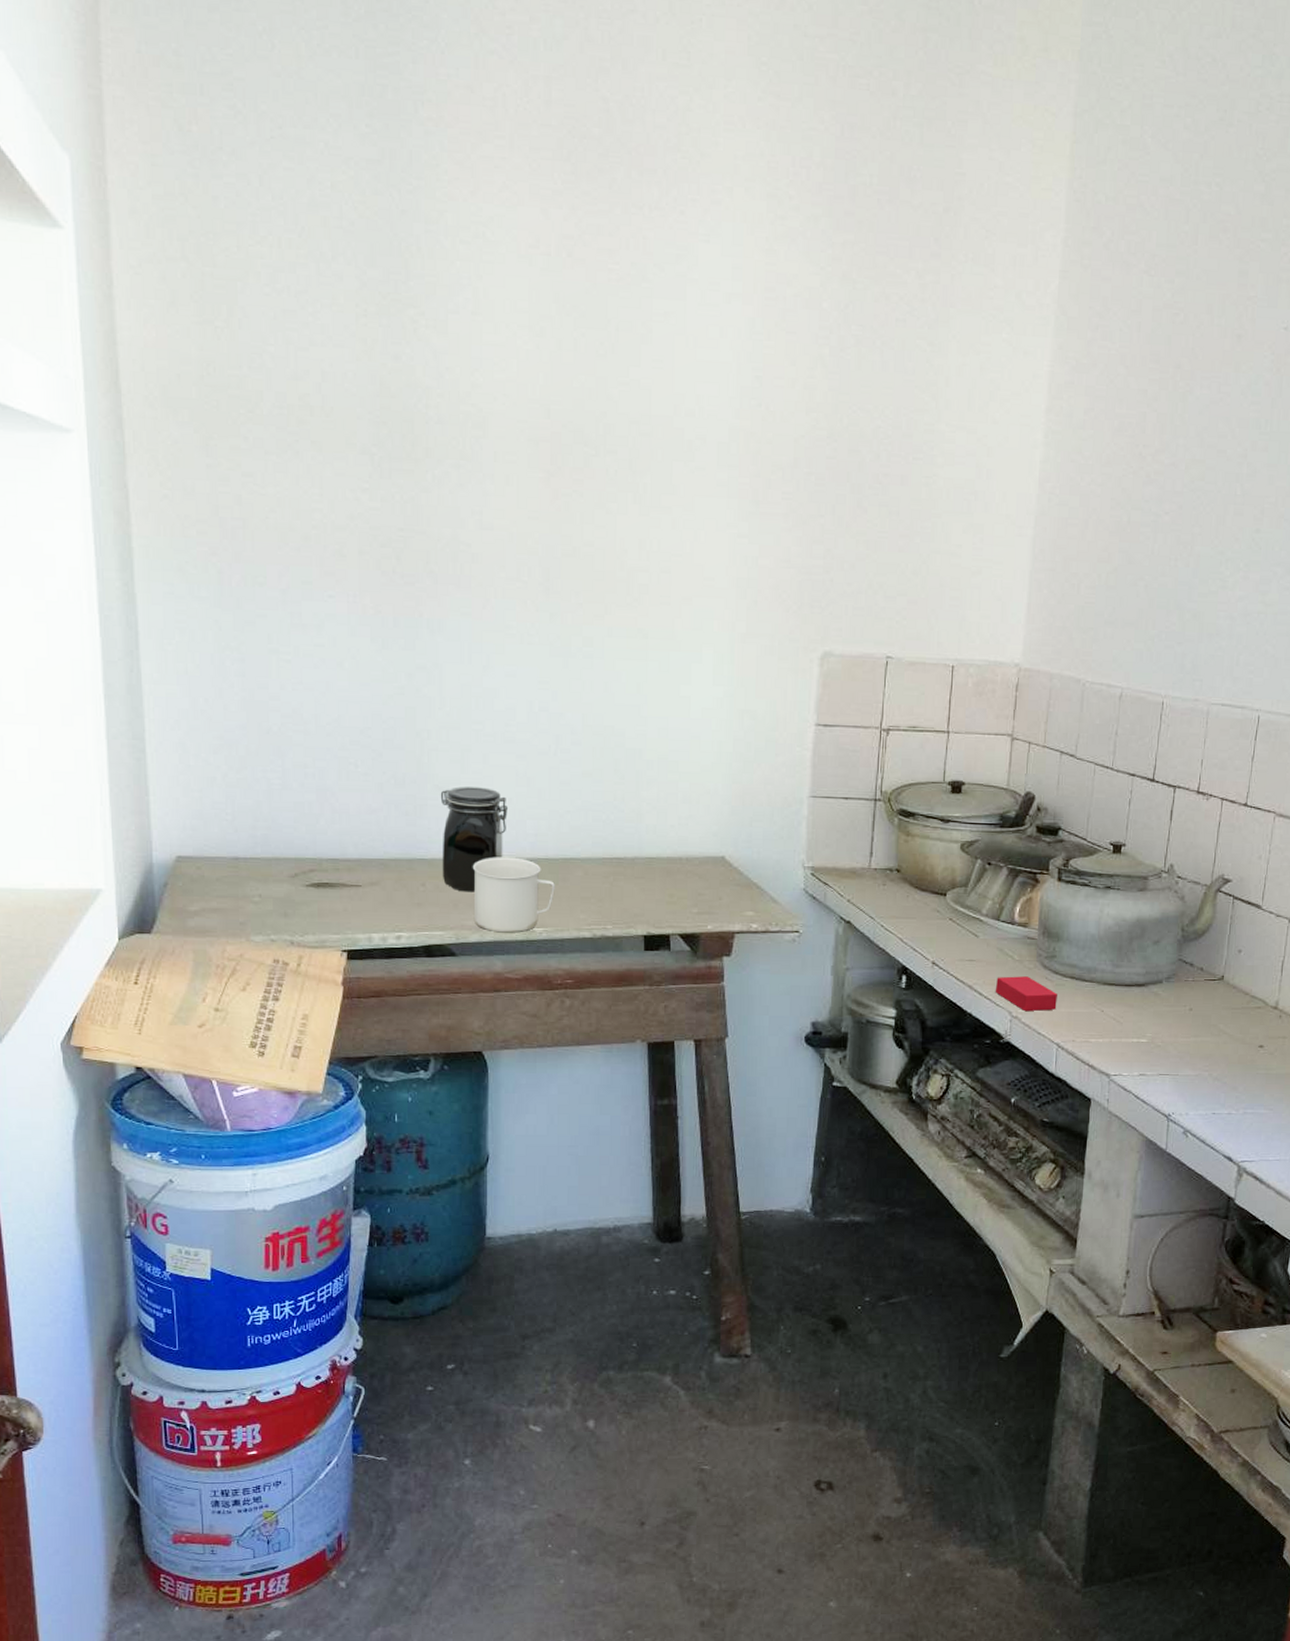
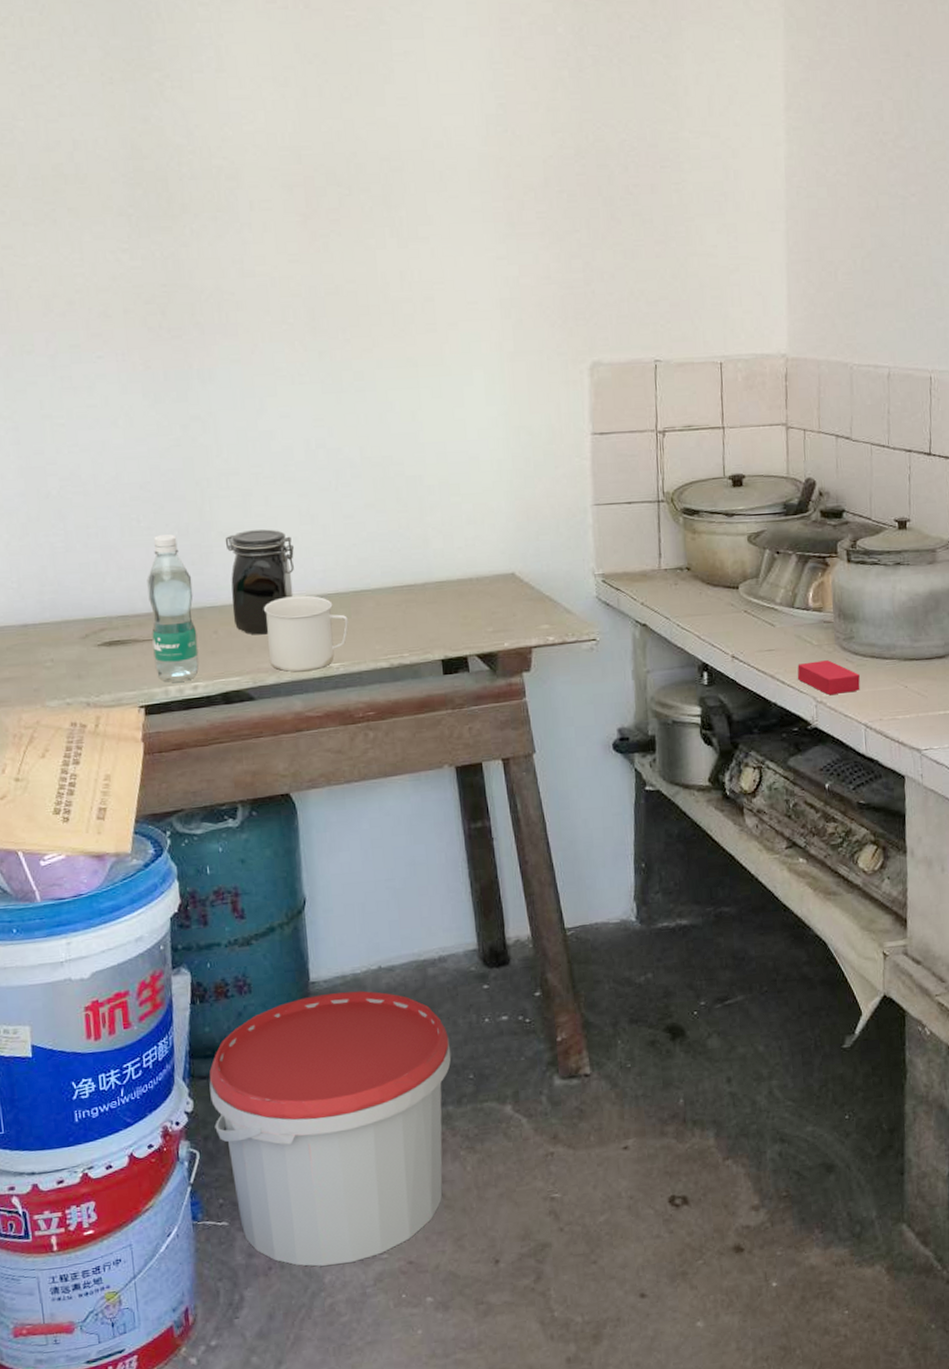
bottle: none [360,781,405,930] -> present [147,533,200,682]
bucket: none [380,1251,617,1509] -> present [209,990,452,1267]

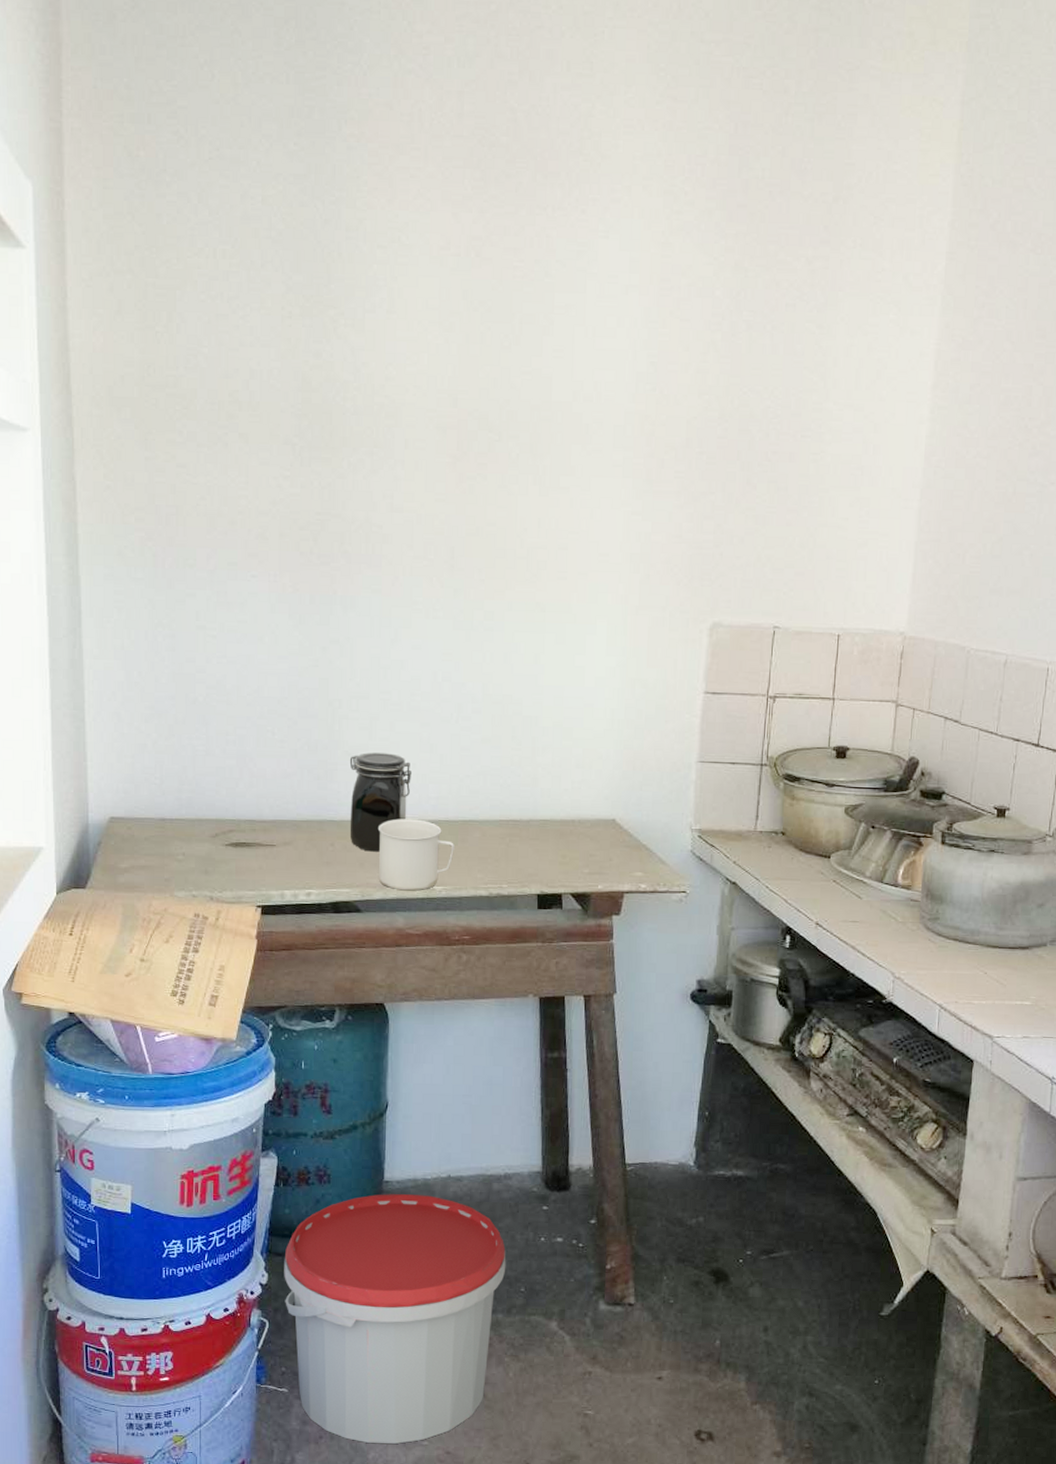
bottle: present [147,533,200,682] -> none [274,747,316,887]
sponge: present [797,660,860,695] -> none [878,937,940,972]

